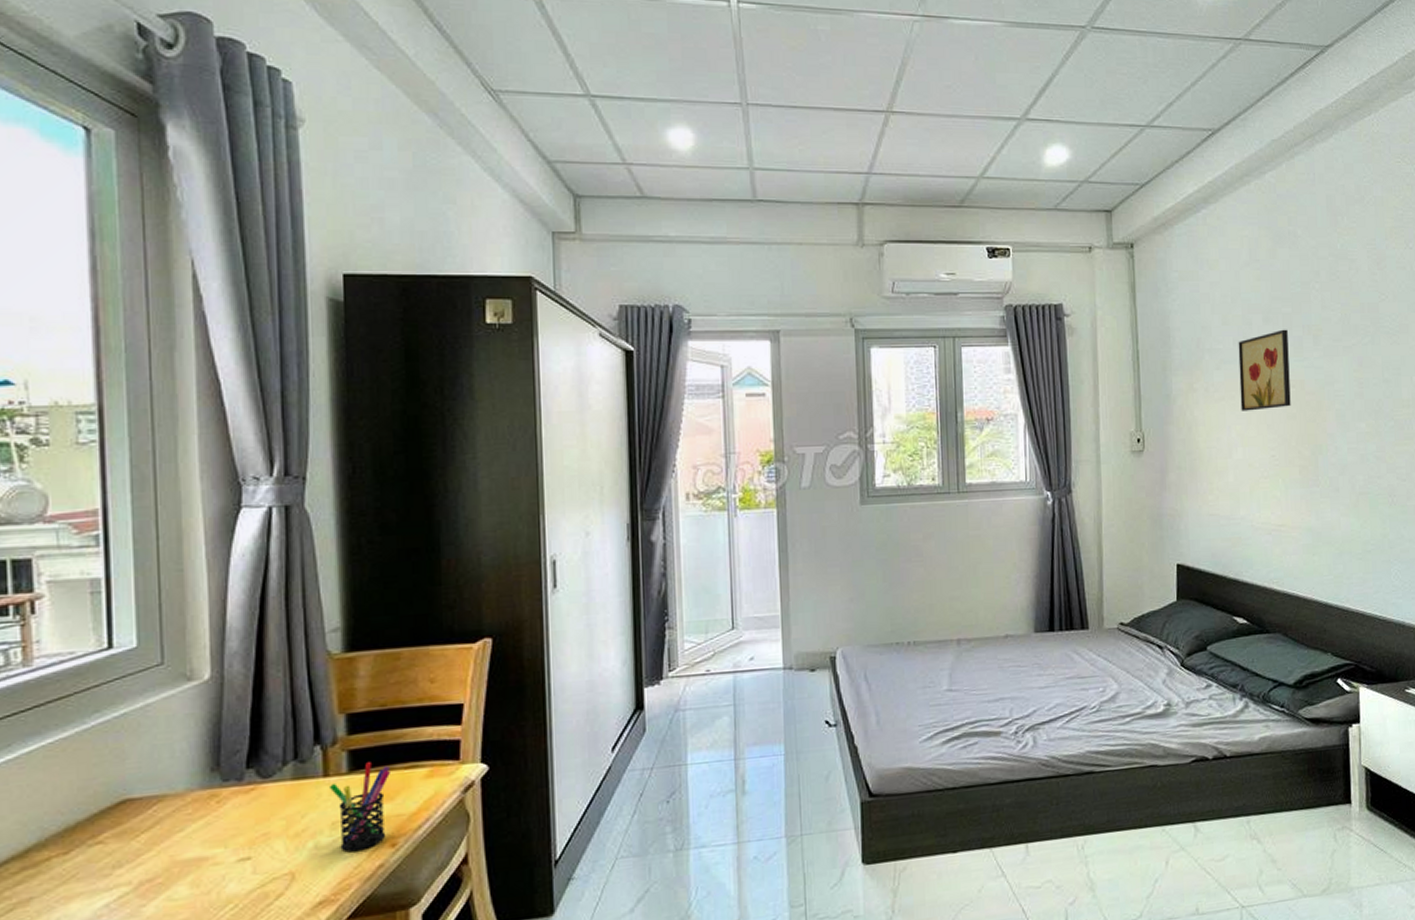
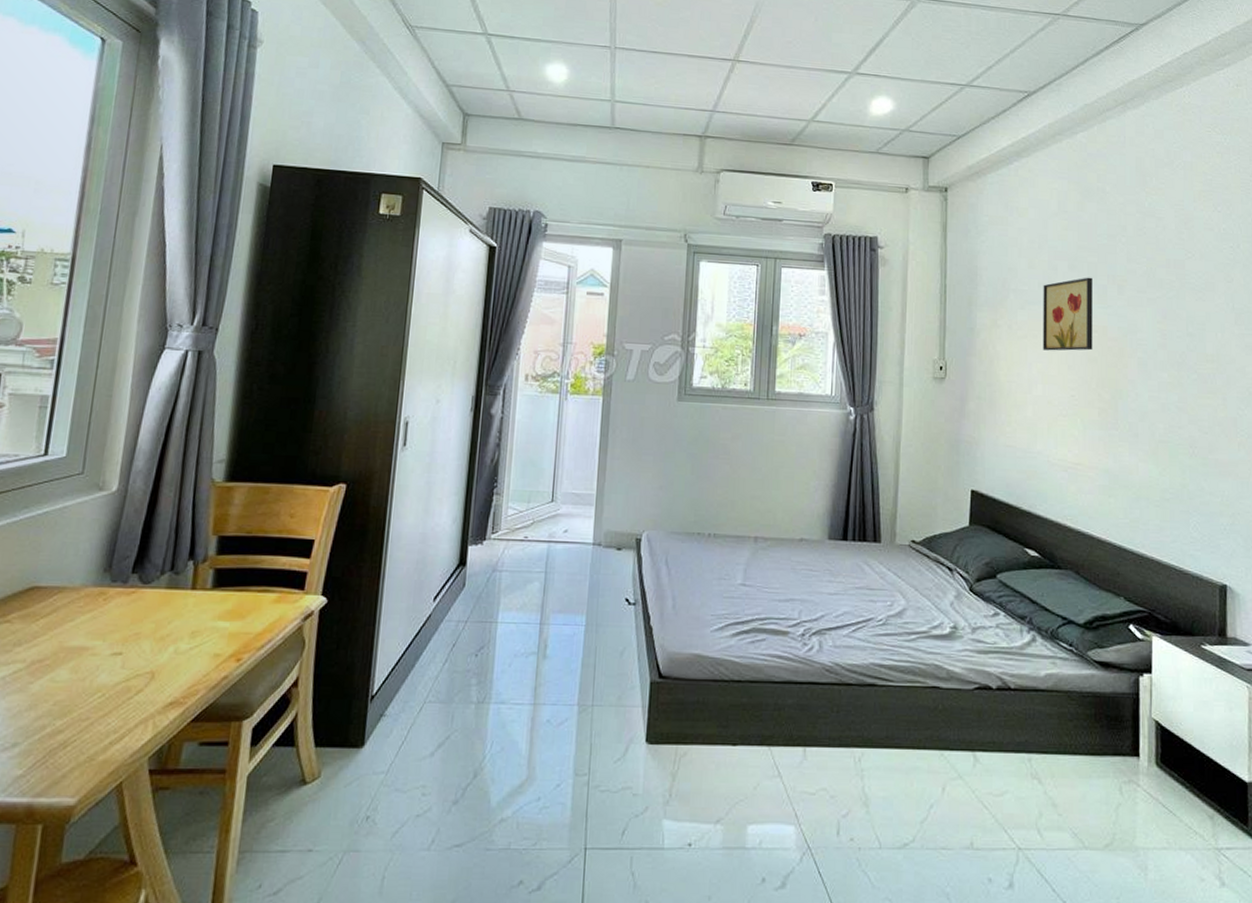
pen holder: present [328,762,392,851] -> none [194,581,247,660]

